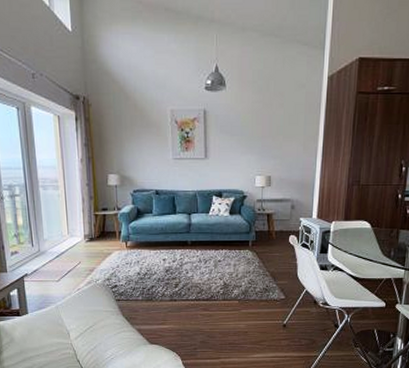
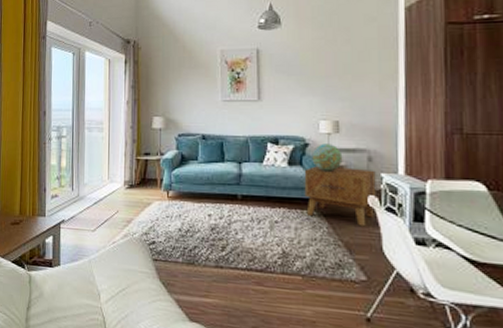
side table: none [242,214,296,260] -> present [304,166,376,227]
decorative globe: none [248,195,273,218] -> present [312,143,343,171]

